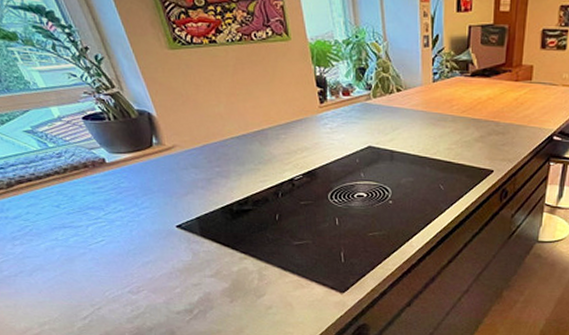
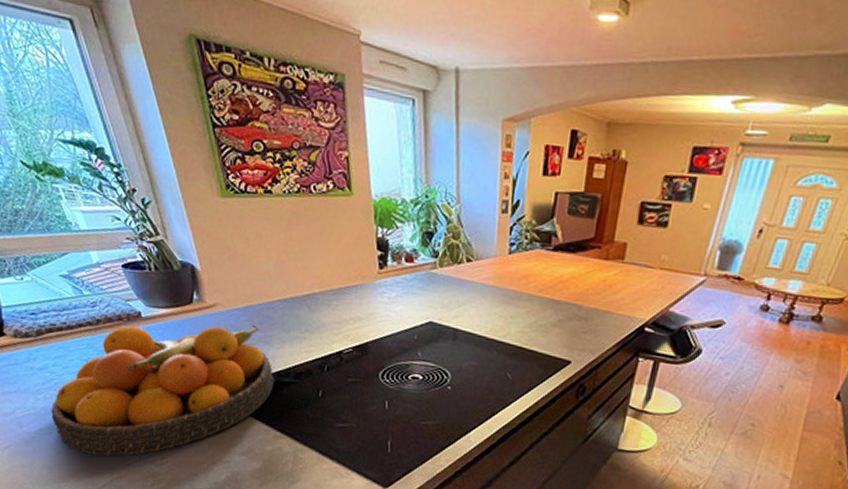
fruit bowl: none [28,161,235,291] -> present [51,324,275,457]

